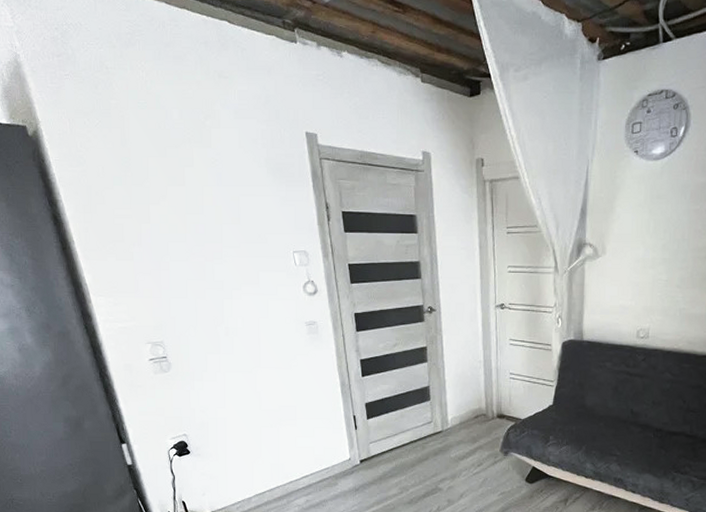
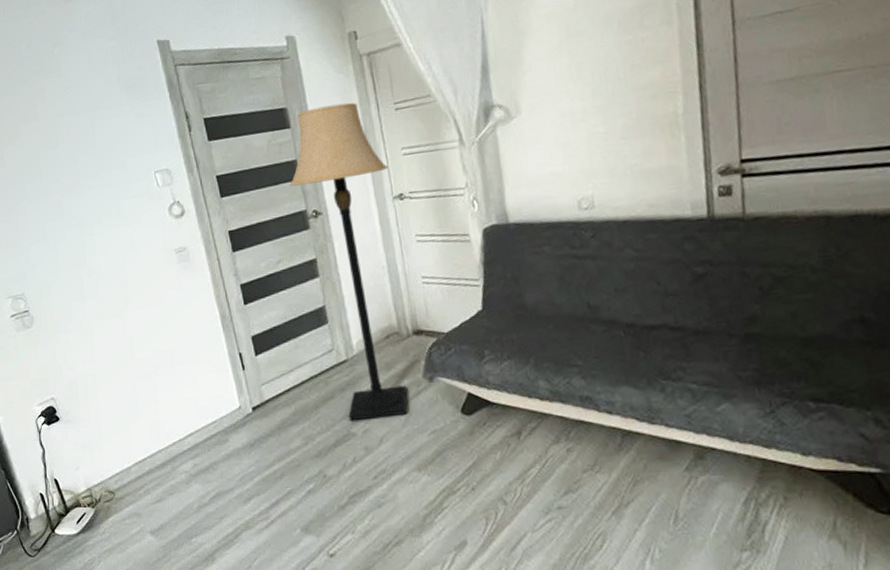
lamp: none [411,219,495,479] -> present [289,102,408,422]

